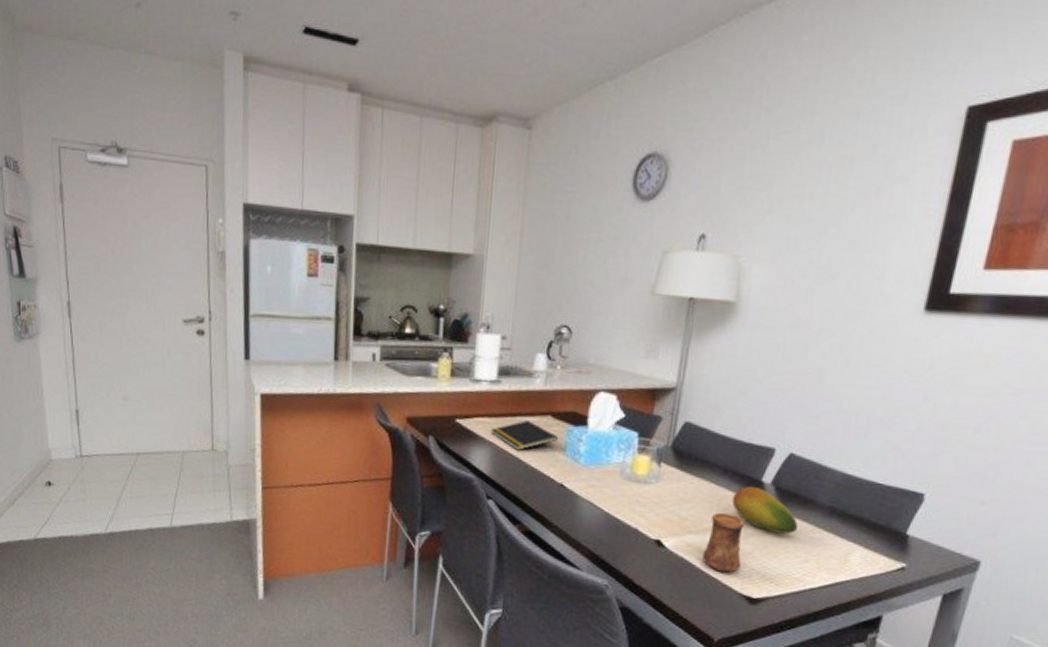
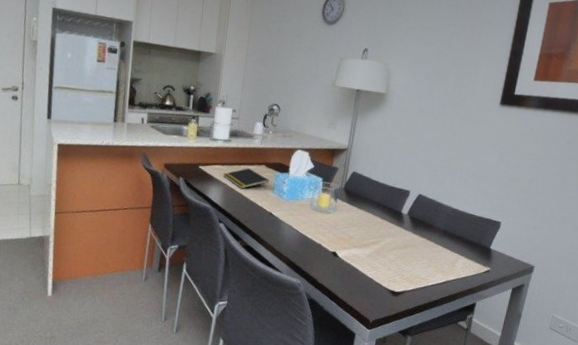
cup: present [702,512,744,573] -> none [363,233,390,275]
fruit: present [732,486,798,535] -> none [382,215,424,248]

